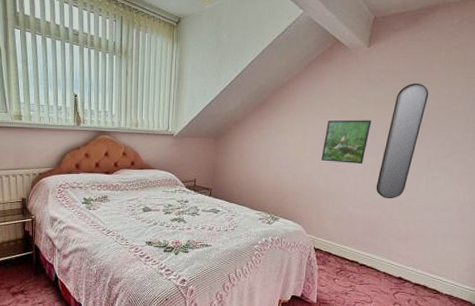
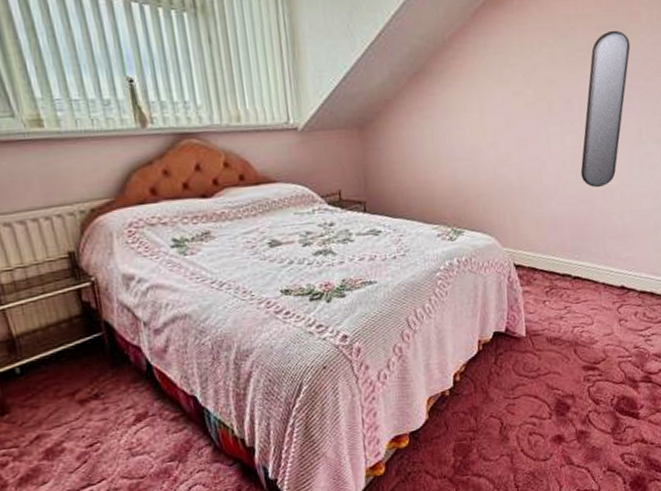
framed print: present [321,119,371,164] -> none [507,84,566,147]

